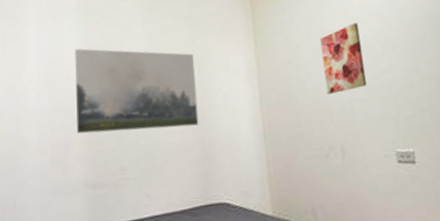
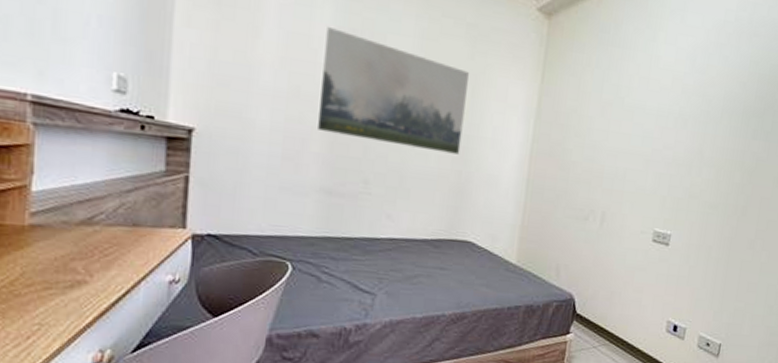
wall art: present [319,22,367,94] -> none [603,84,658,158]

